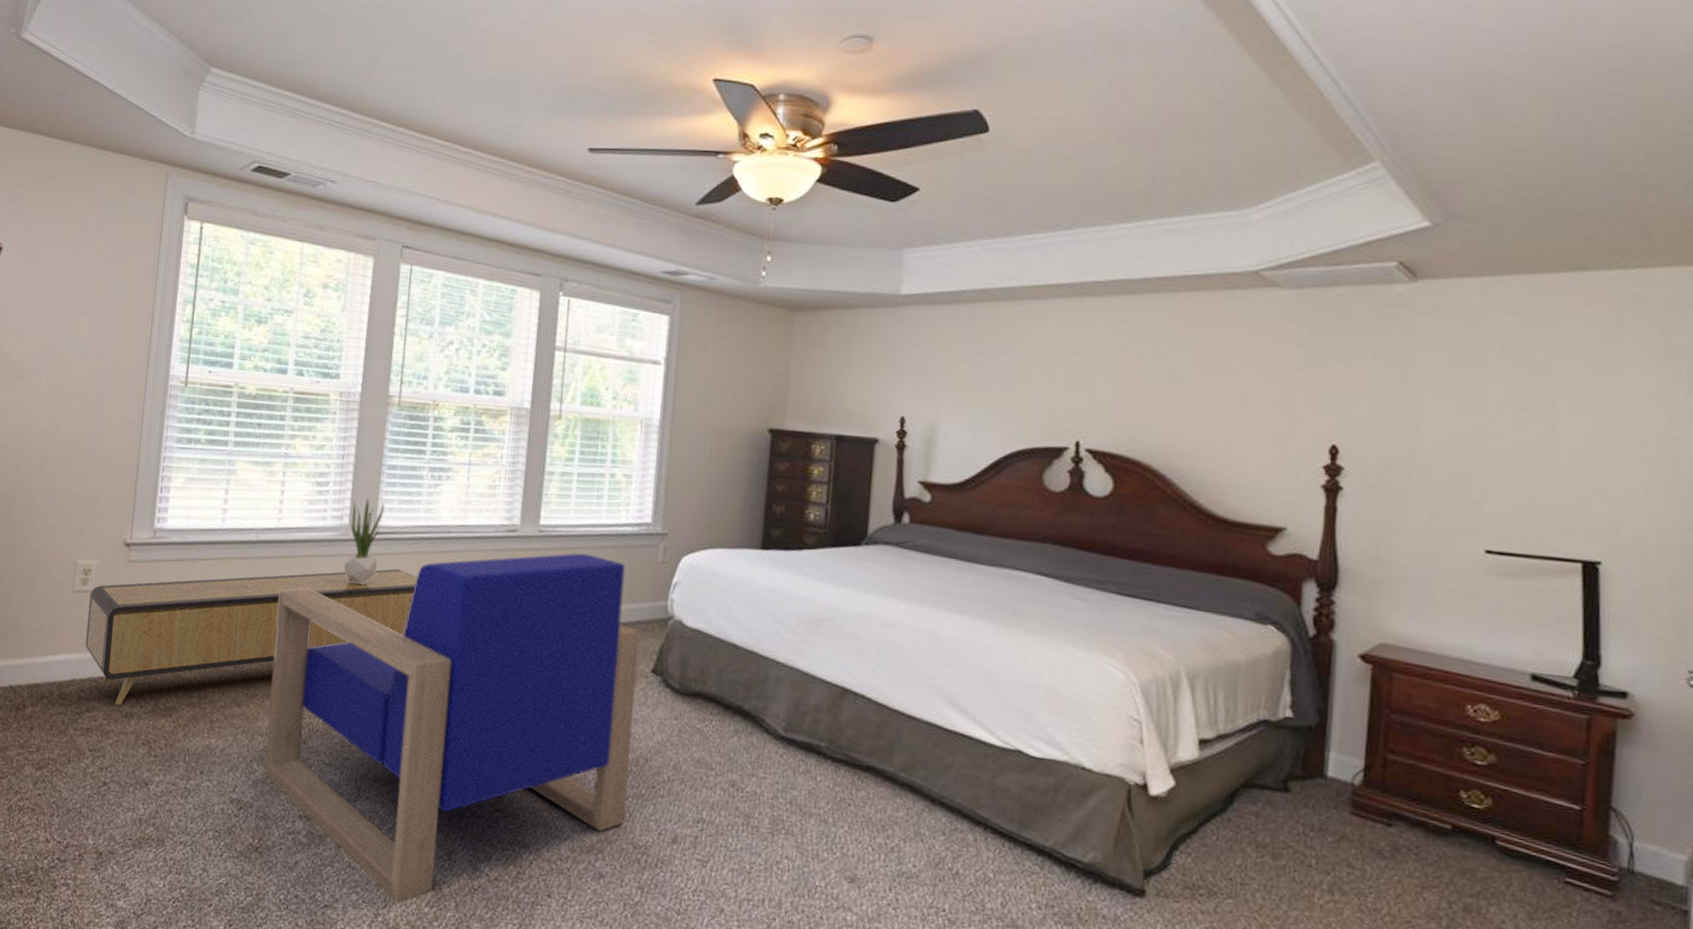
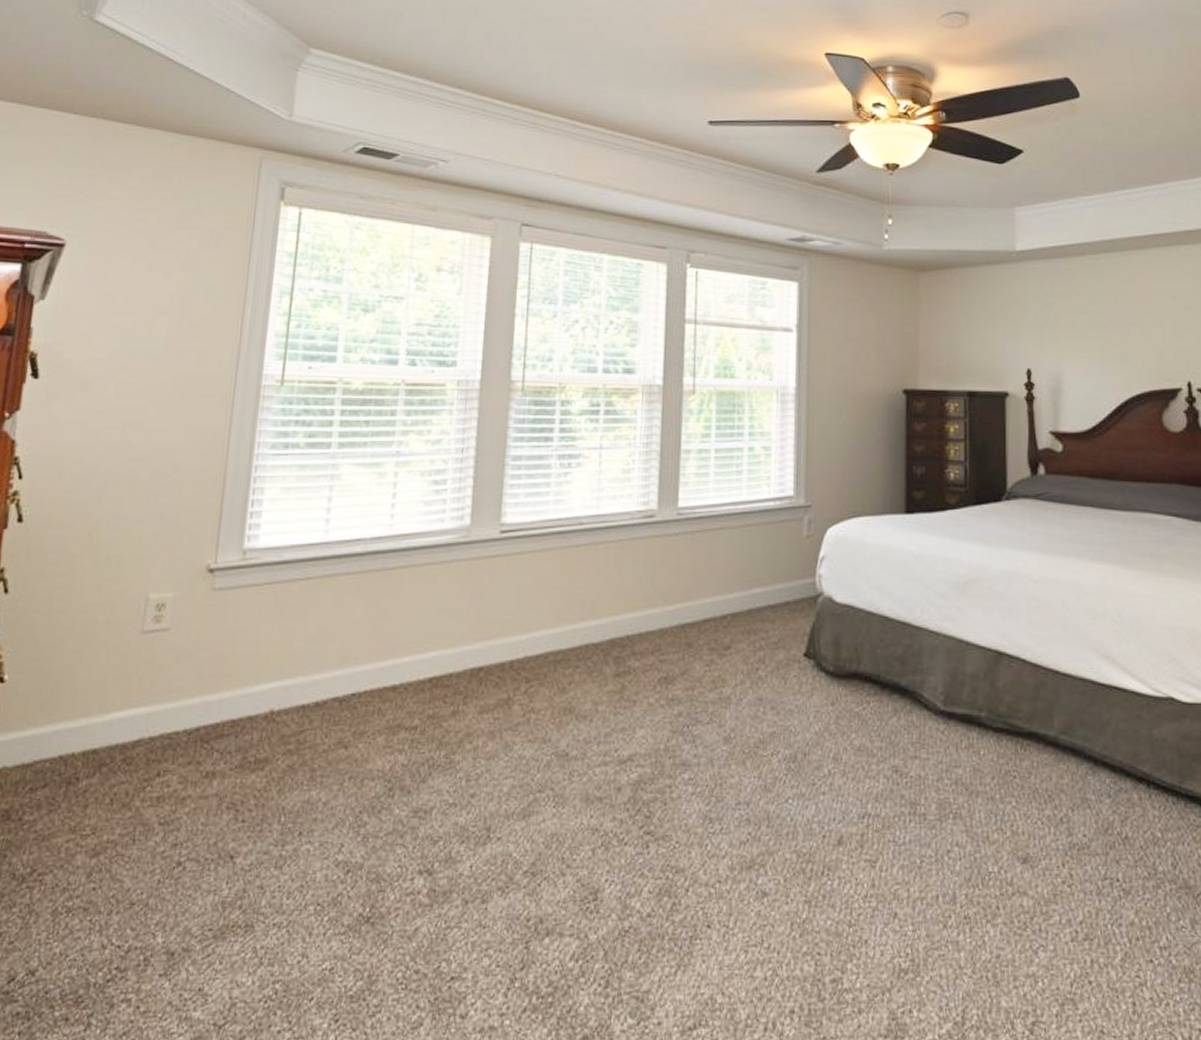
storage bench: present [85,569,418,706] -> none [156,570,549,764]
armchair: present [263,553,639,903] -> none [375,534,789,962]
potted plant: present [343,497,385,585] -> none [465,493,511,591]

